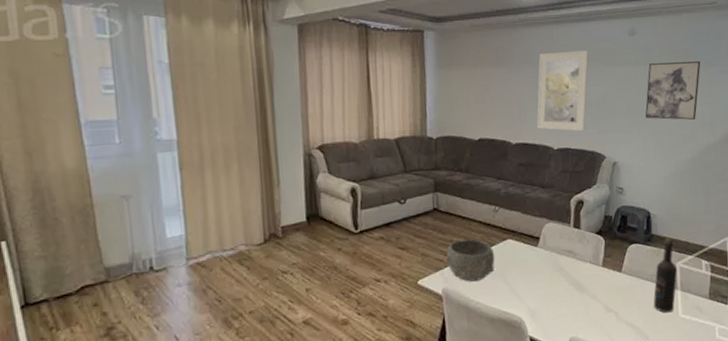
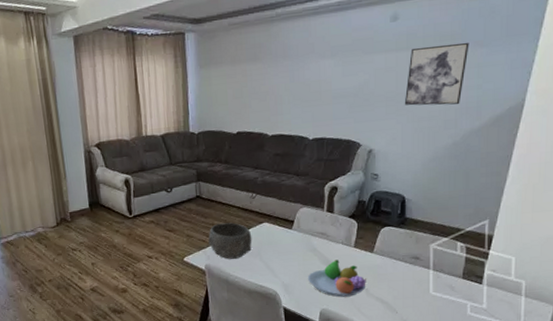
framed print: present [536,50,589,132] -> none [292,40,347,122]
fruit bowl: none [556,280,616,324] -> present [308,259,366,298]
wine bottle: present [653,237,678,313] -> none [403,220,431,290]

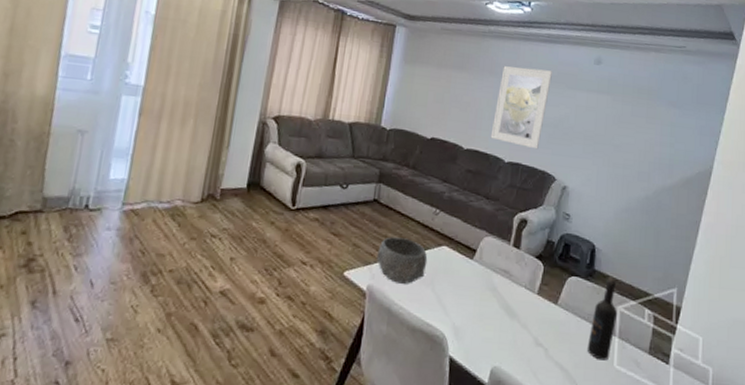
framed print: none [292,40,347,122] -> present [490,66,552,150]
fruit bowl: present [308,259,366,298] -> none [483,306,547,356]
wine bottle: none [403,220,431,290] -> present [586,276,618,361]
wall art: present [404,42,469,106] -> none [601,93,664,158]

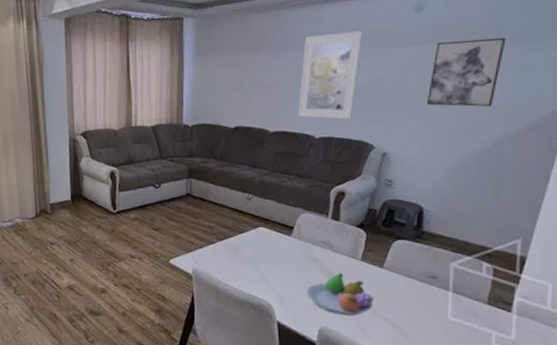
bowl: present [377,237,428,284] -> none [197,225,246,265]
fruit bowl: none [483,306,547,356] -> present [307,273,374,315]
wine bottle: present [586,276,618,361] -> none [417,235,451,314]
wall art: none [601,93,664,158] -> present [426,37,506,107]

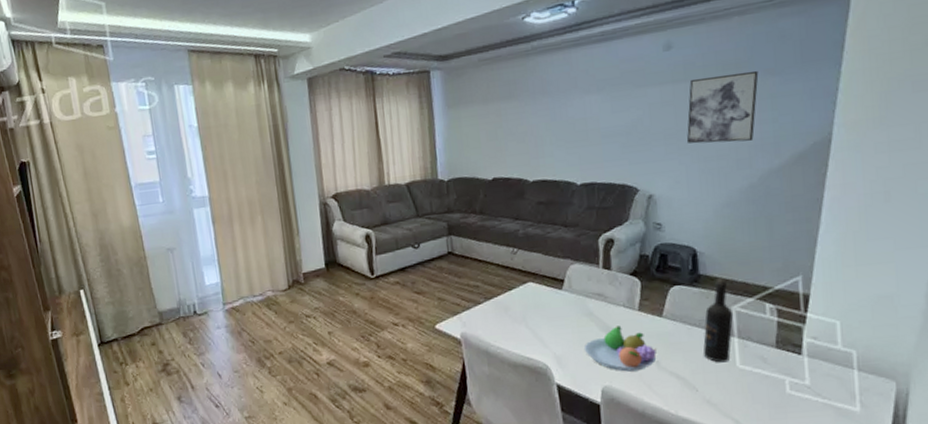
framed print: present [297,31,363,120] -> none [556,73,615,165]
wine bottle: none [417,235,451,314] -> present [702,277,734,363]

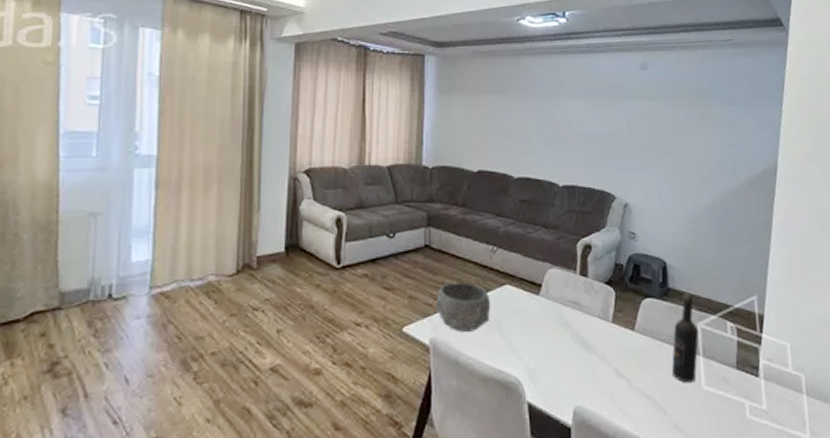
bowl: none [463,282,516,326] -> present [436,282,491,332]
fruit bowl: present [585,326,657,372] -> none [559,338,628,390]
wall art: present [686,70,759,144] -> none [658,98,719,161]

